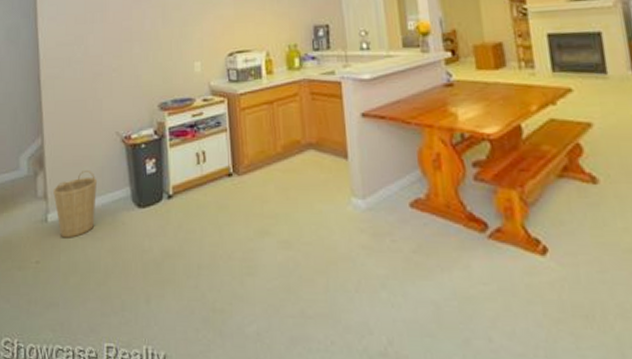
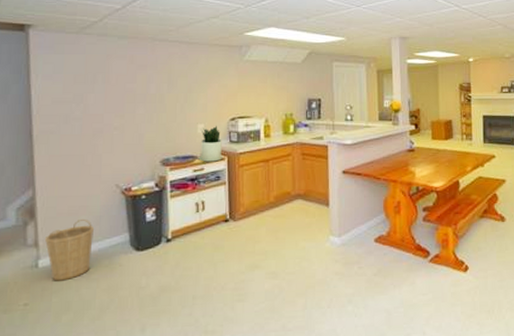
planter: none [195,63,223,105] -> present [197,126,224,162]

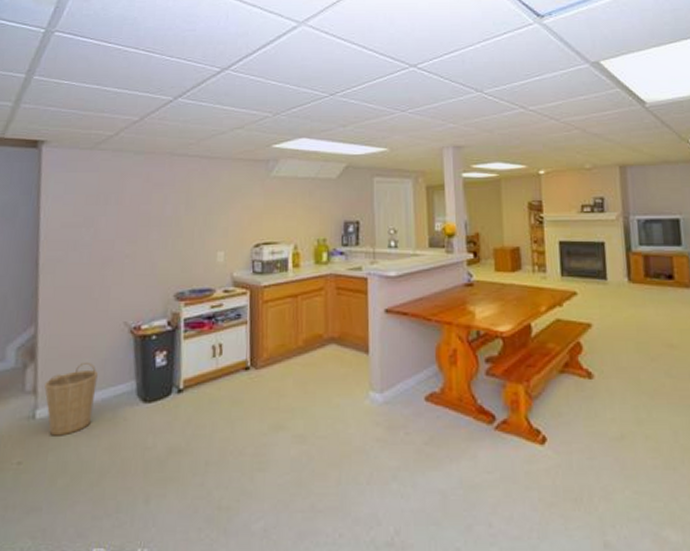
planter: present [197,126,224,162] -> none [215,254,246,297]

